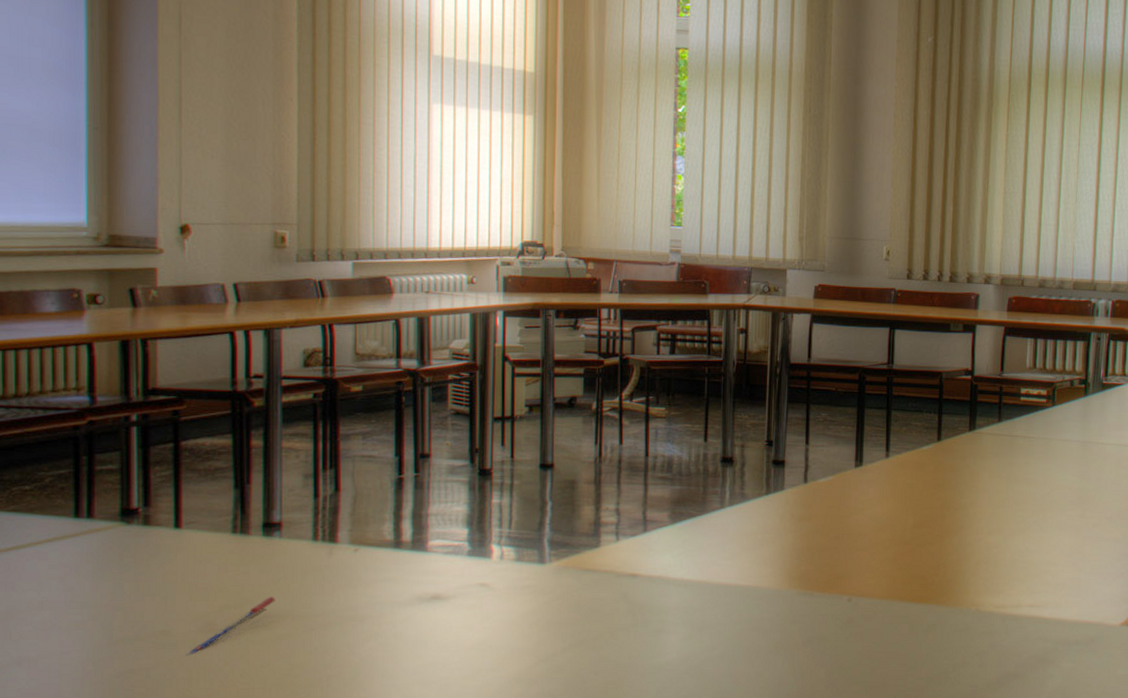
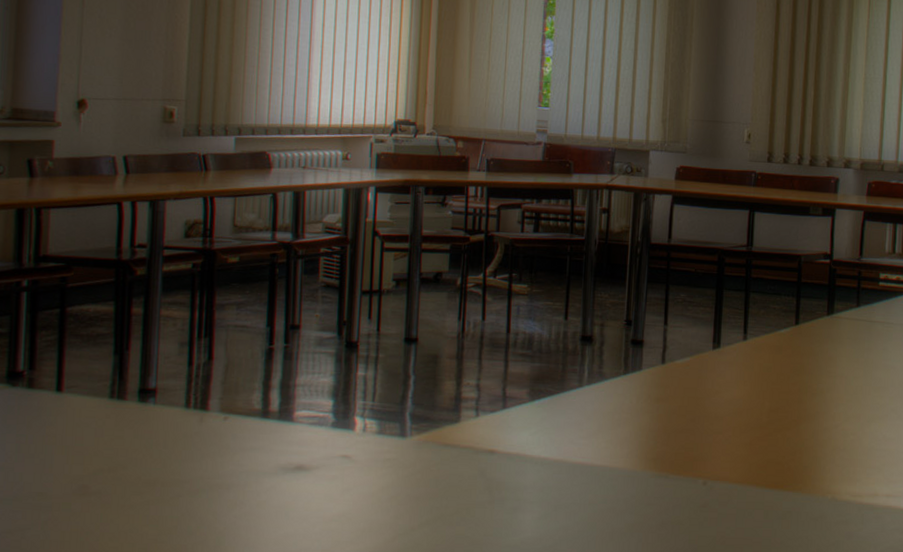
pen: present [186,596,275,657] -> none [60,462,147,519]

